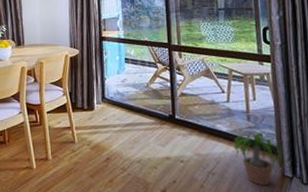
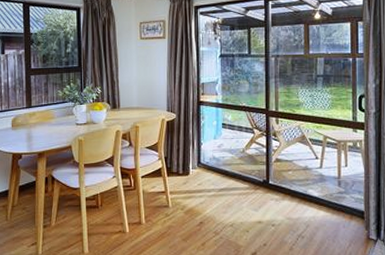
potted plant: present [231,132,290,185] -> none [320,197,376,247]

